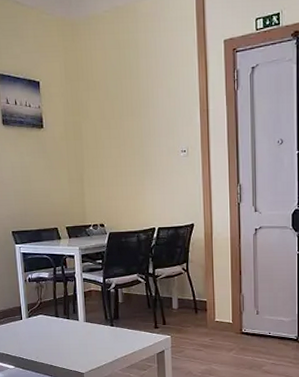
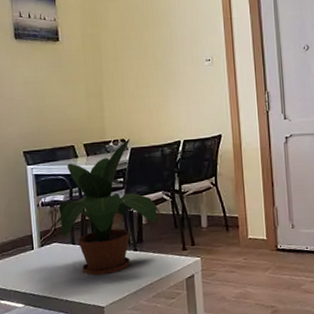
potted plant: none [35,224,137,346] -> present [49,139,162,276]

